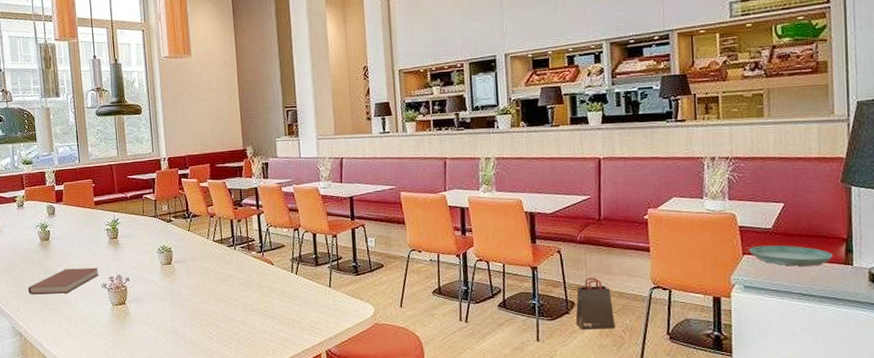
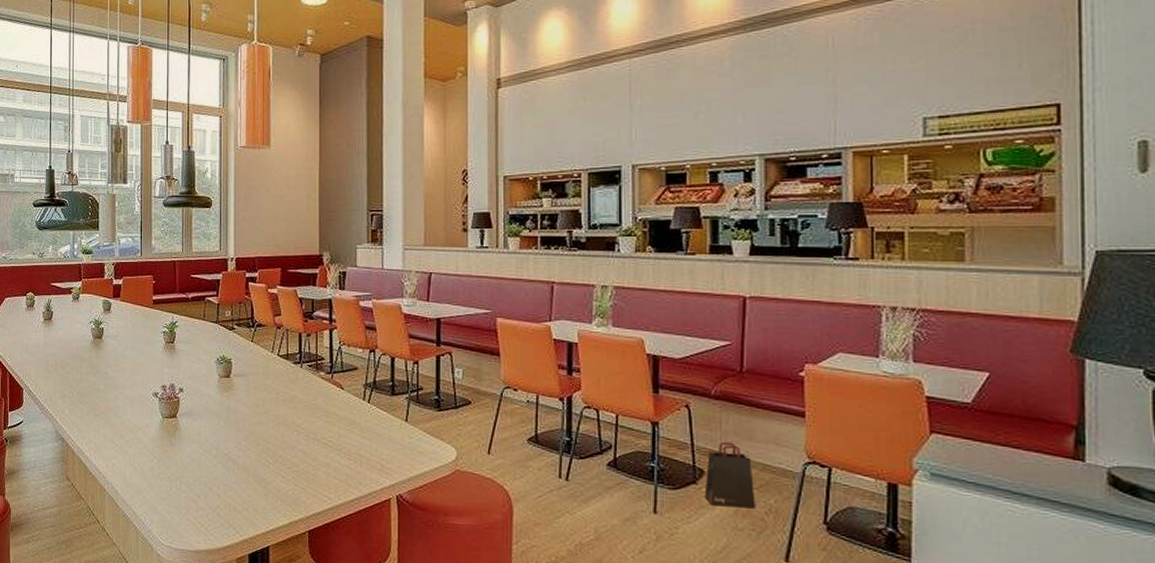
book: present [28,267,99,295] -> none [75,372,151,399]
saucer: present [749,245,833,267] -> none [938,424,1056,458]

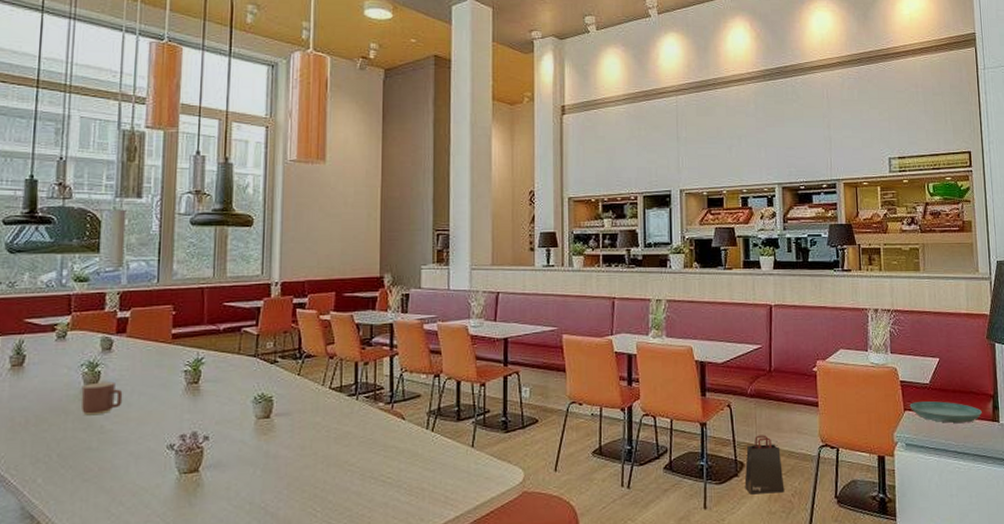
mug: none [91,337,120,364] -> present [80,381,123,416]
saucer: none [938,424,1056,458] -> present [909,401,982,424]

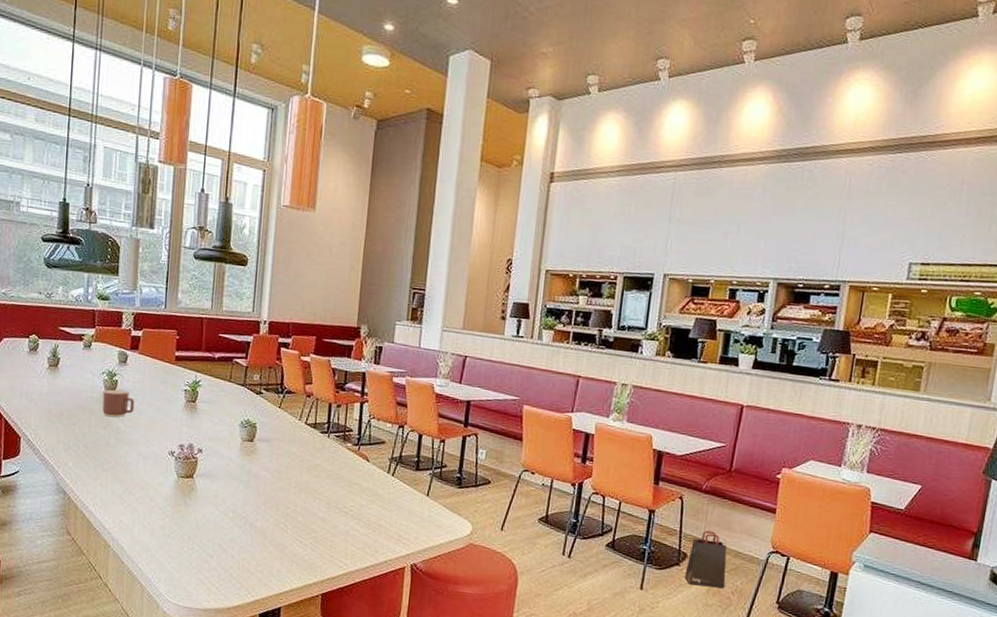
saucer: present [909,401,982,424] -> none [876,525,959,556]

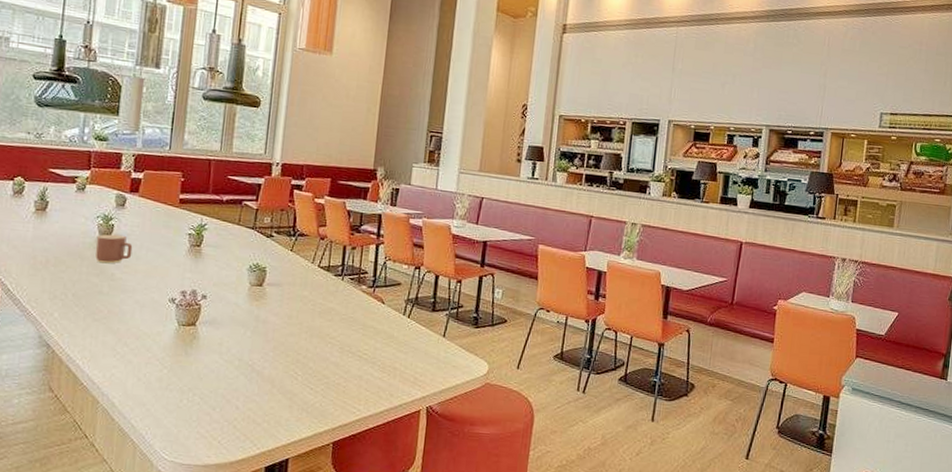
shopping bag: present [684,530,728,589] -> none [692,361,731,417]

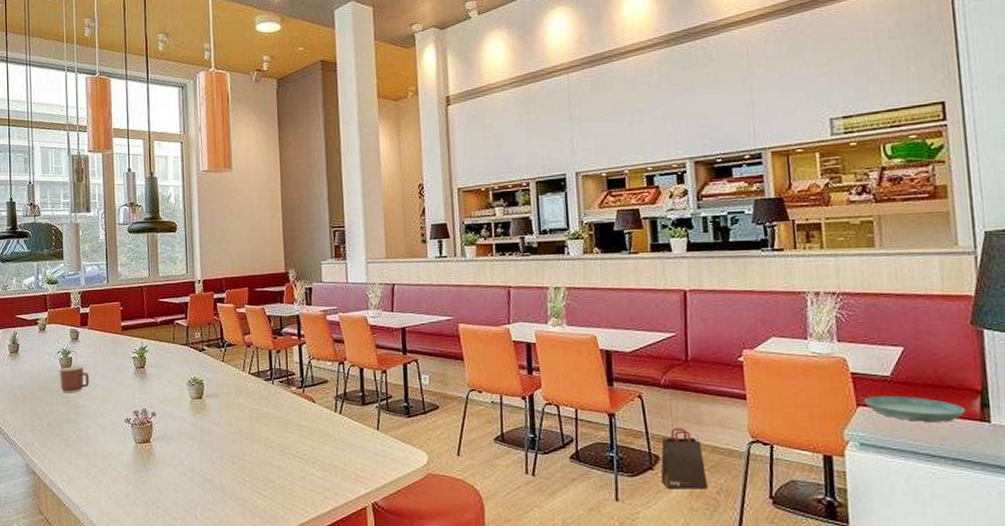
shopping bag: none [692,361,731,417] -> present [660,428,708,489]
saucer: none [861,351,932,377] -> present [864,396,965,423]

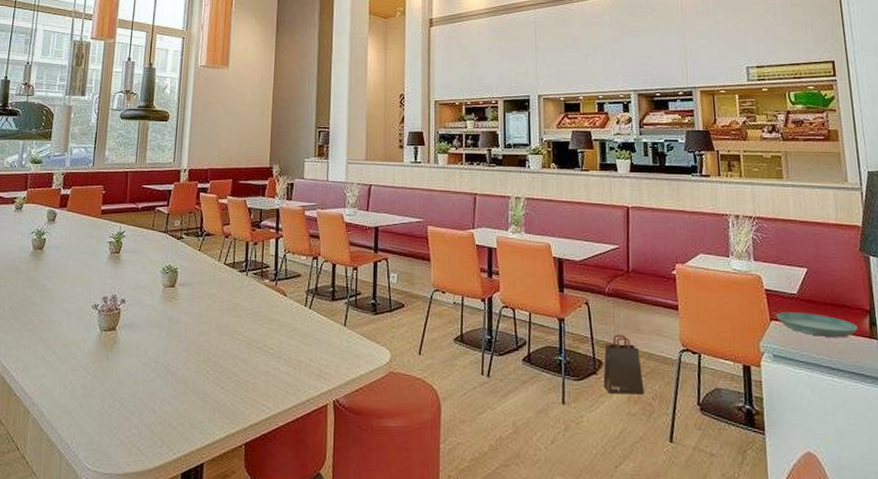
mug: present [59,366,90,393] -> none [29,247,62,276]

